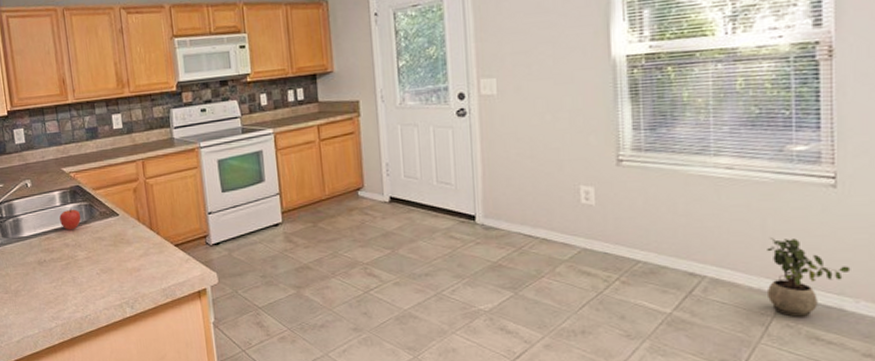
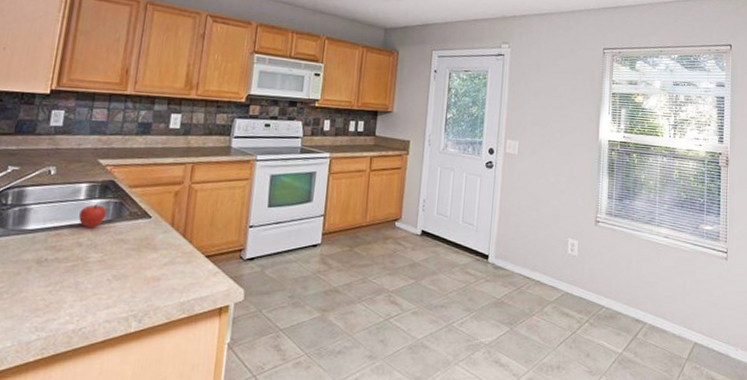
potted plant: present [766,238,851,317] -> none [683,295,734,361]

